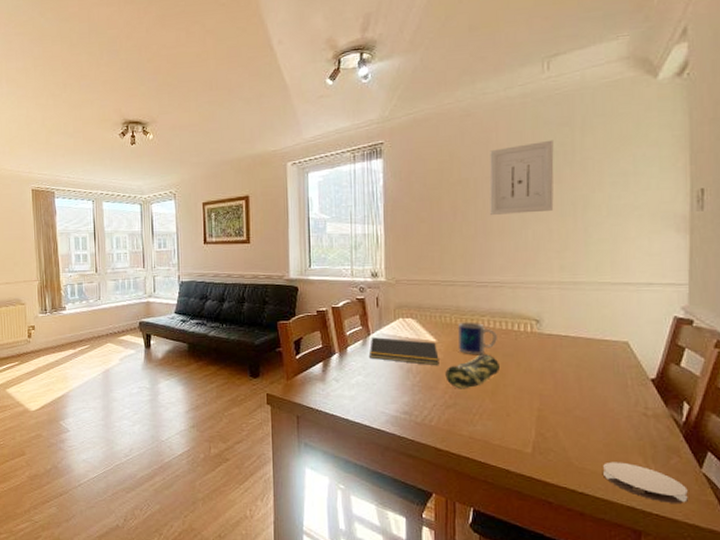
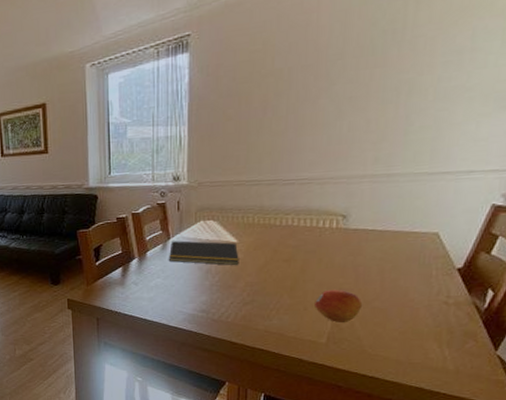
pencil case: present [445,354,500,389] -> none [244,252,301,287]
mug: present [457,322,497,355] -> none [259,220,300,254]
wall art: present [489,140,554,215] -> none [304,17,383,107]
fruit: none [517,395,564,432] -> present [315,289,363,324]
coaster: present [603,461,688,503] -> none [396,348,479,383]

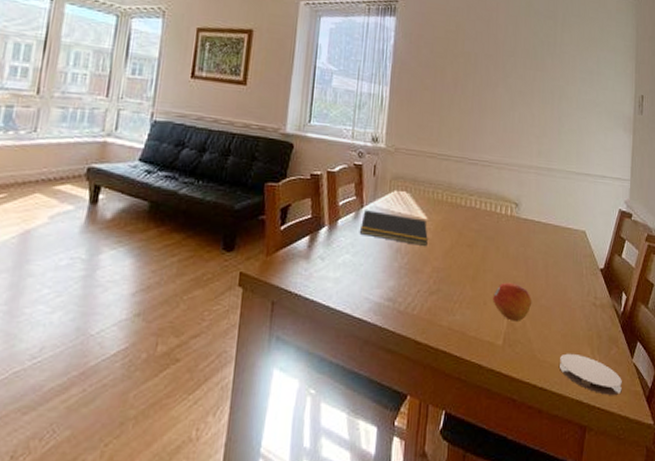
coaster: none [396,348,479,383] -> present [560,353,622,395]

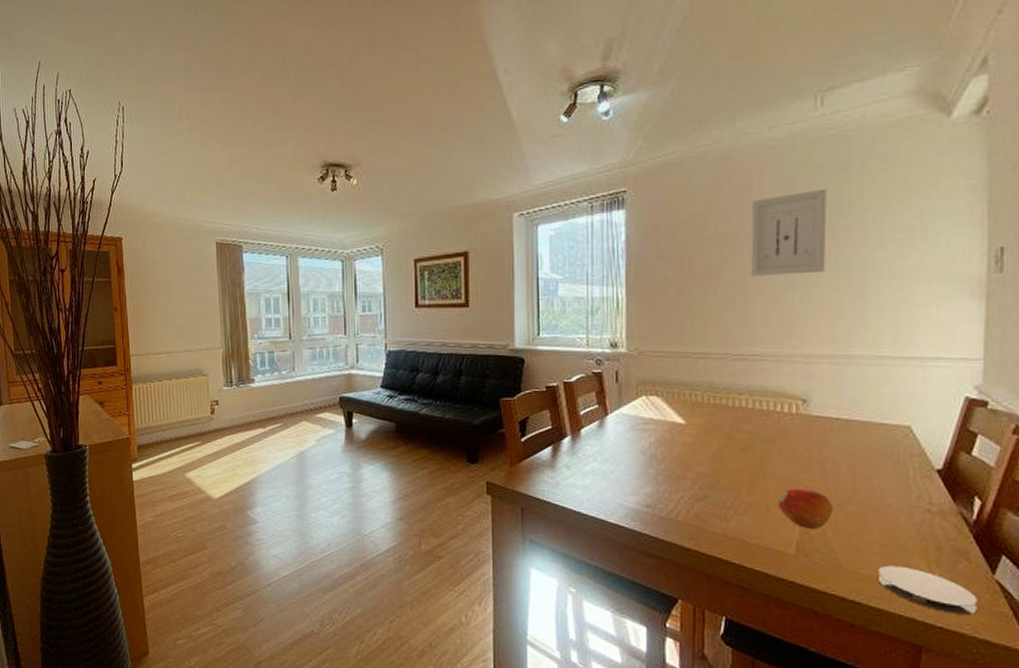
notepad: present [360,210,428,247] -> none [607,418,688,452]
wall art: none [486,28,541,97] -> present [750,188,827,276]

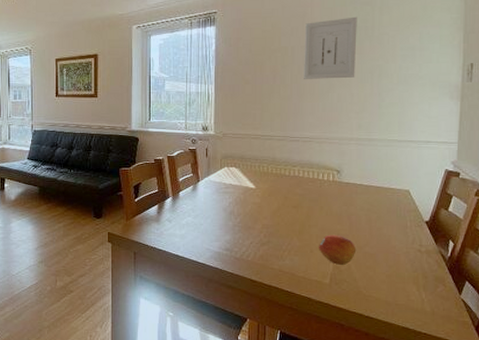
coaster: present [879,565,977,615] -> none [385,290,449,324]

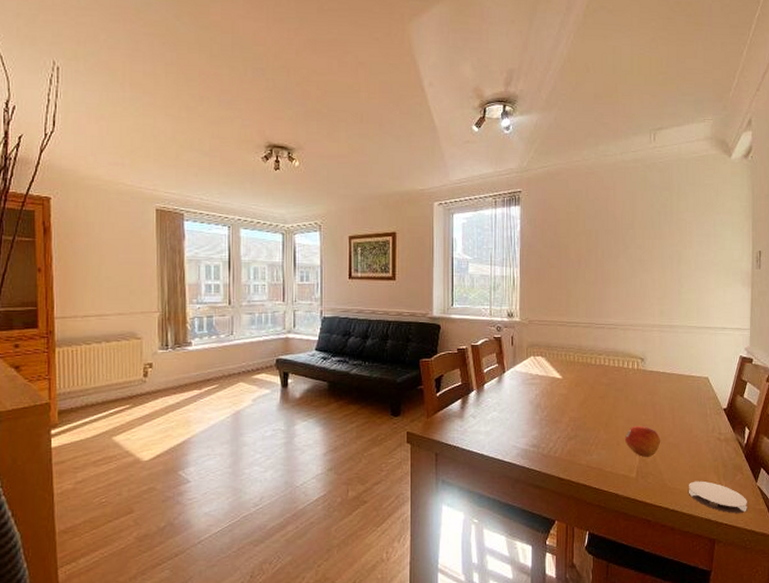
wall art: present [304,16,357,79] -> none [608,201,657,264]
coaster: none [385,290,449,324] -> present [689,481,747,513]

